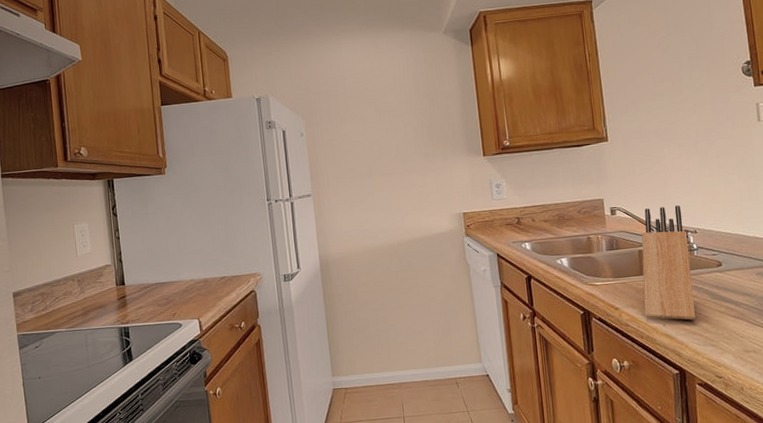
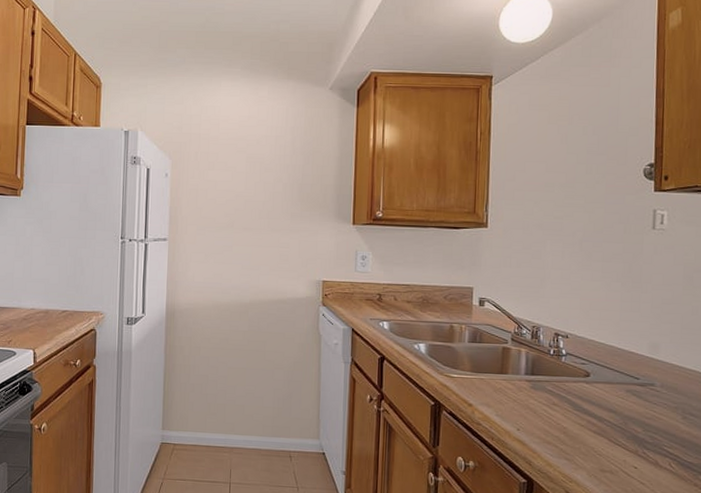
knife block: present [641,205,696,320] -> none [499,304,557,429]

